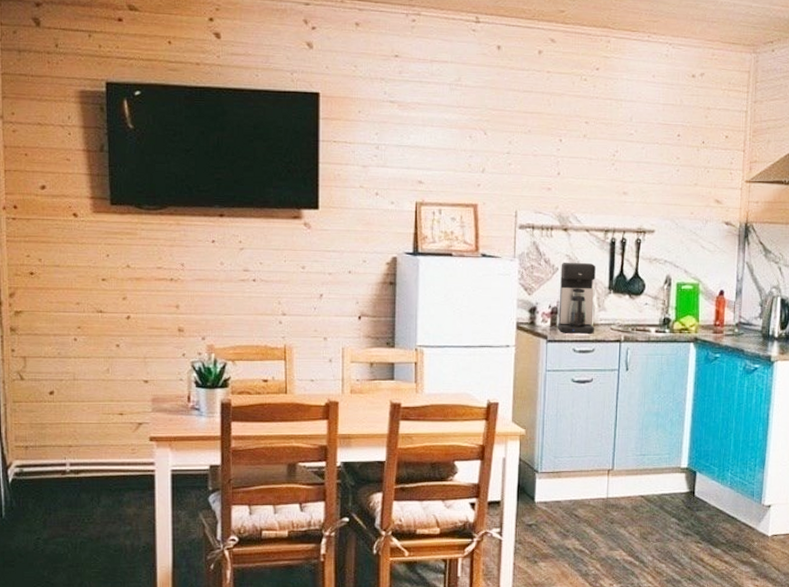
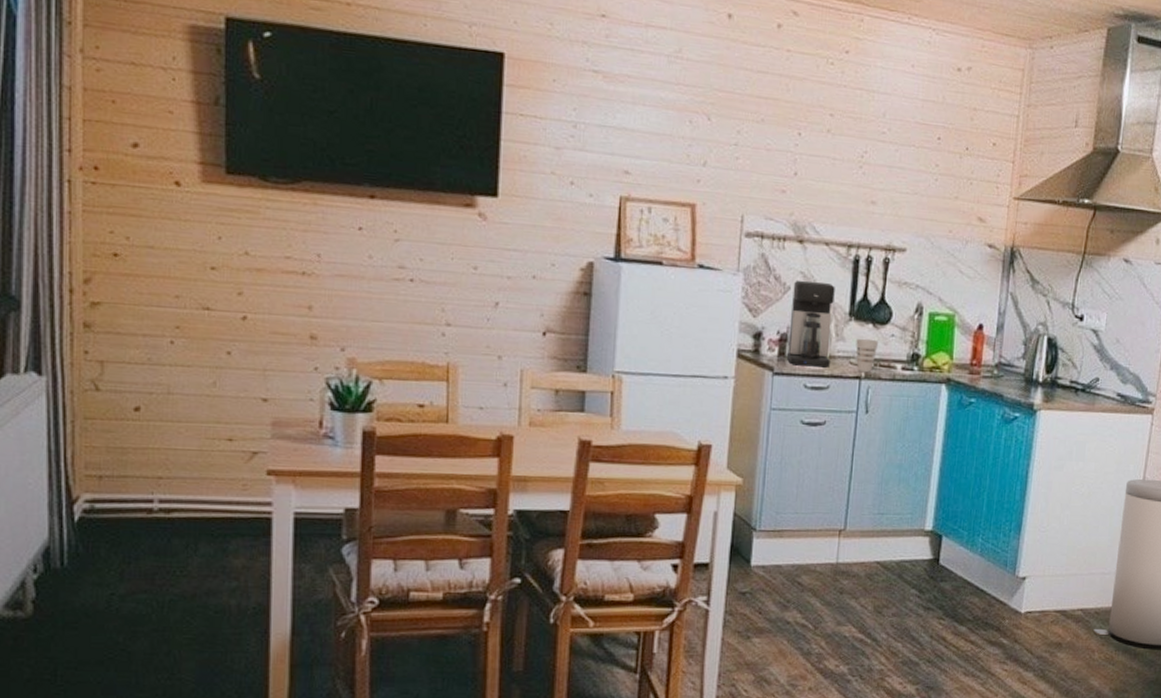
cup: none [615,307,634,337] -> present [856,338,878,373]

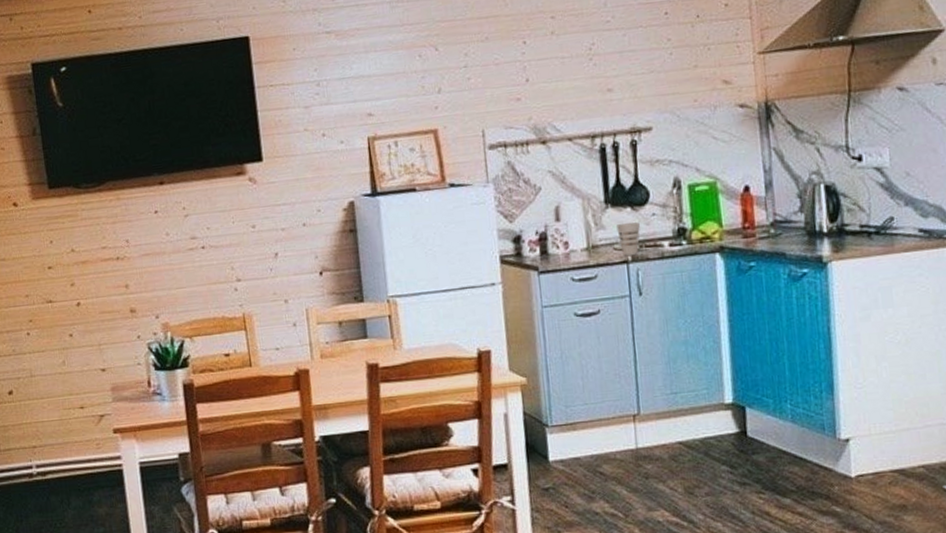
coffee maker: present [786,280,835,368] -> none [543,176,594,261]

